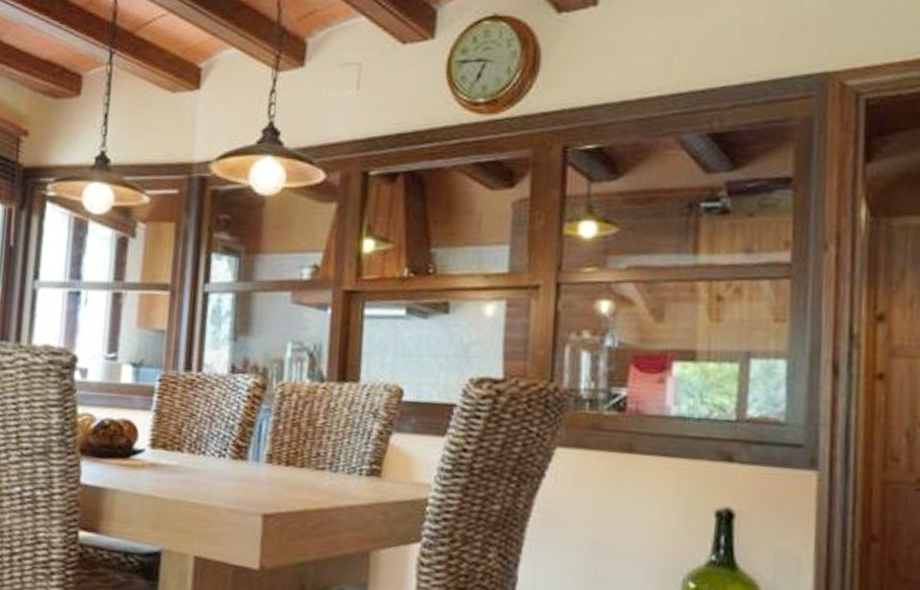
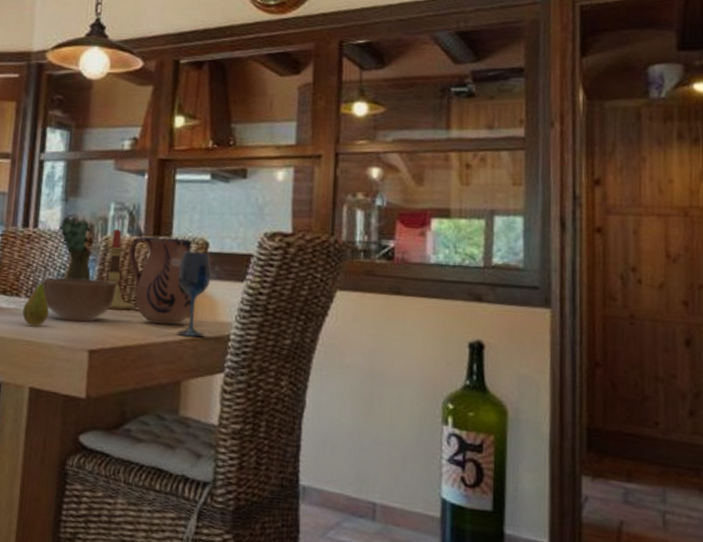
fruit: none [185,430,216,486] -> present [22,278,49,326]
bowl: none [208,429,295,483] -> present [42,277,117,323]
vase: none [226,353,267,433] -> present [58,212,93,280]
candlestick: none [282,372,314,468] -> present [106,228,133,310]
ceramic pitcher: none [309,381,385,486] -> present [129,236,193,325]
wineglass: none [365,400,406,501] -> present [176,251,211,338]

